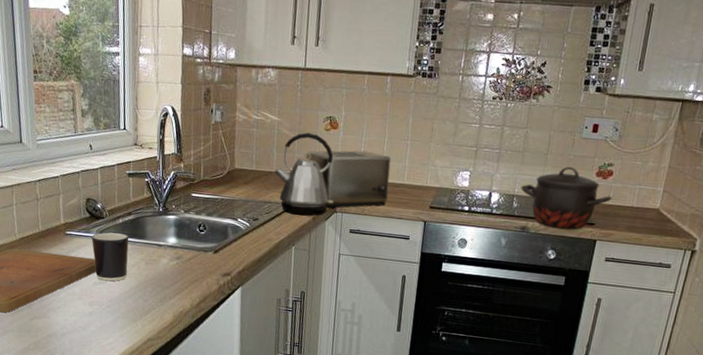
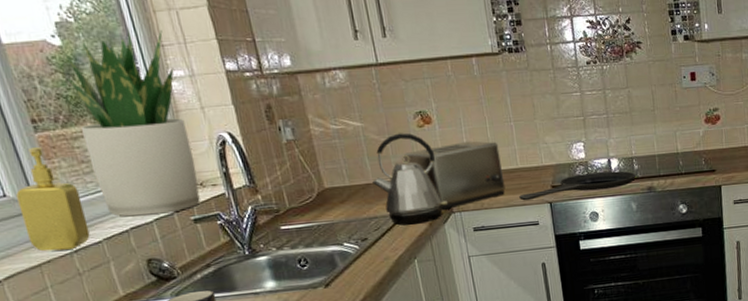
soap dispenser: none [9,92,53,178] -> present [16,146,90,252]
planter: none [66,8,144,165] -> present [64,28,201,217]
frying pan: none [397,200,514,221] -> present [519,171,636,201]
cooking pot: present [520,167,612,231] -> none [637,119,725,183]

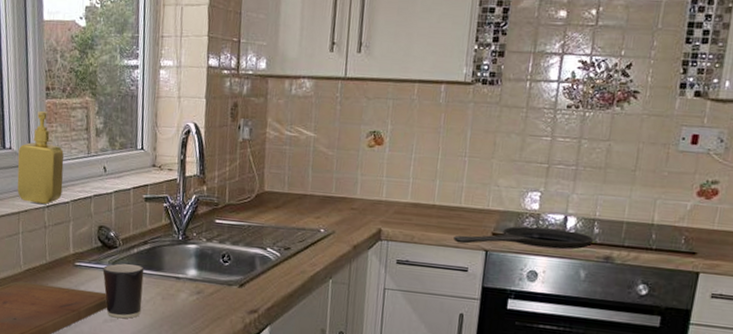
planter: present [64,28,201,217] -> none [79,17,166,188]
kettle: present [371,133,449,226] -> none [308,149,379,245]
toaster: present [403,141,506,211] -> none [345,169,446,237]

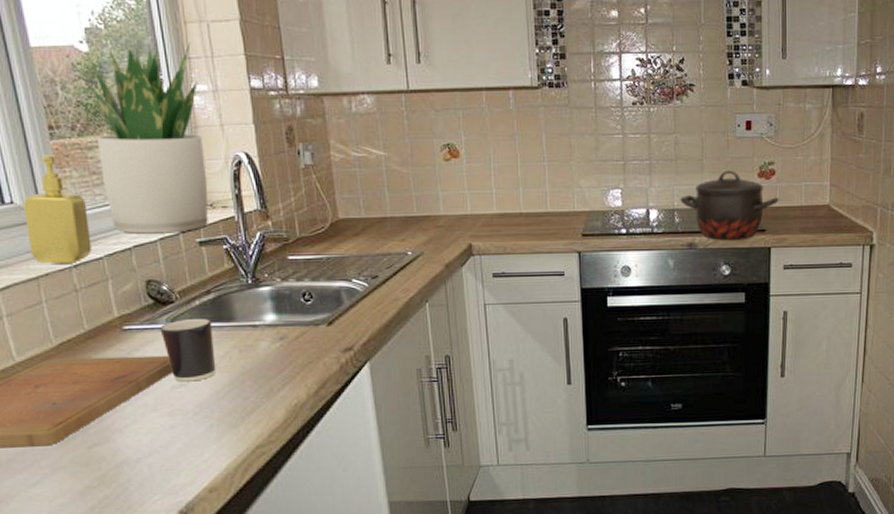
planter: none [79,17,166,188] -> present [90,38,208,234]
frying pan: present [453,226,595,250] -> none [546,222,677,248]
cooking pot: none [603,185,718,261] -> present [680,171,779,241]

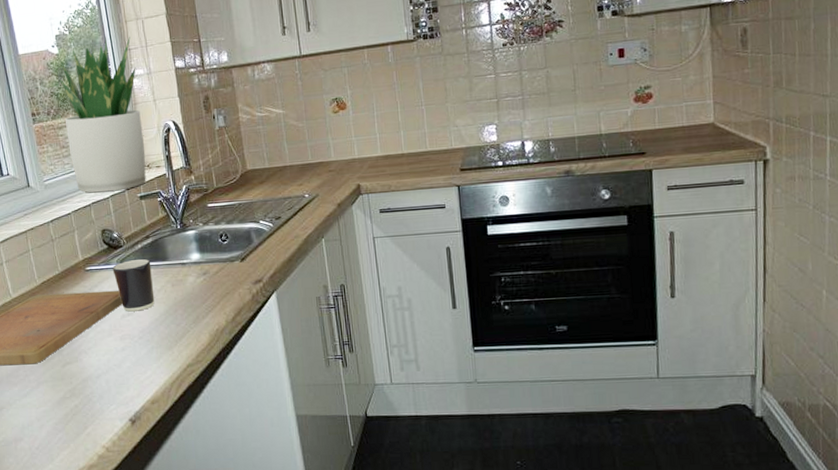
soap dispenser: present [24,154,92,264] -> none [16,135,63,221]
cooking pot: present [680,171,779,241] -> none [554,98,658,167]

